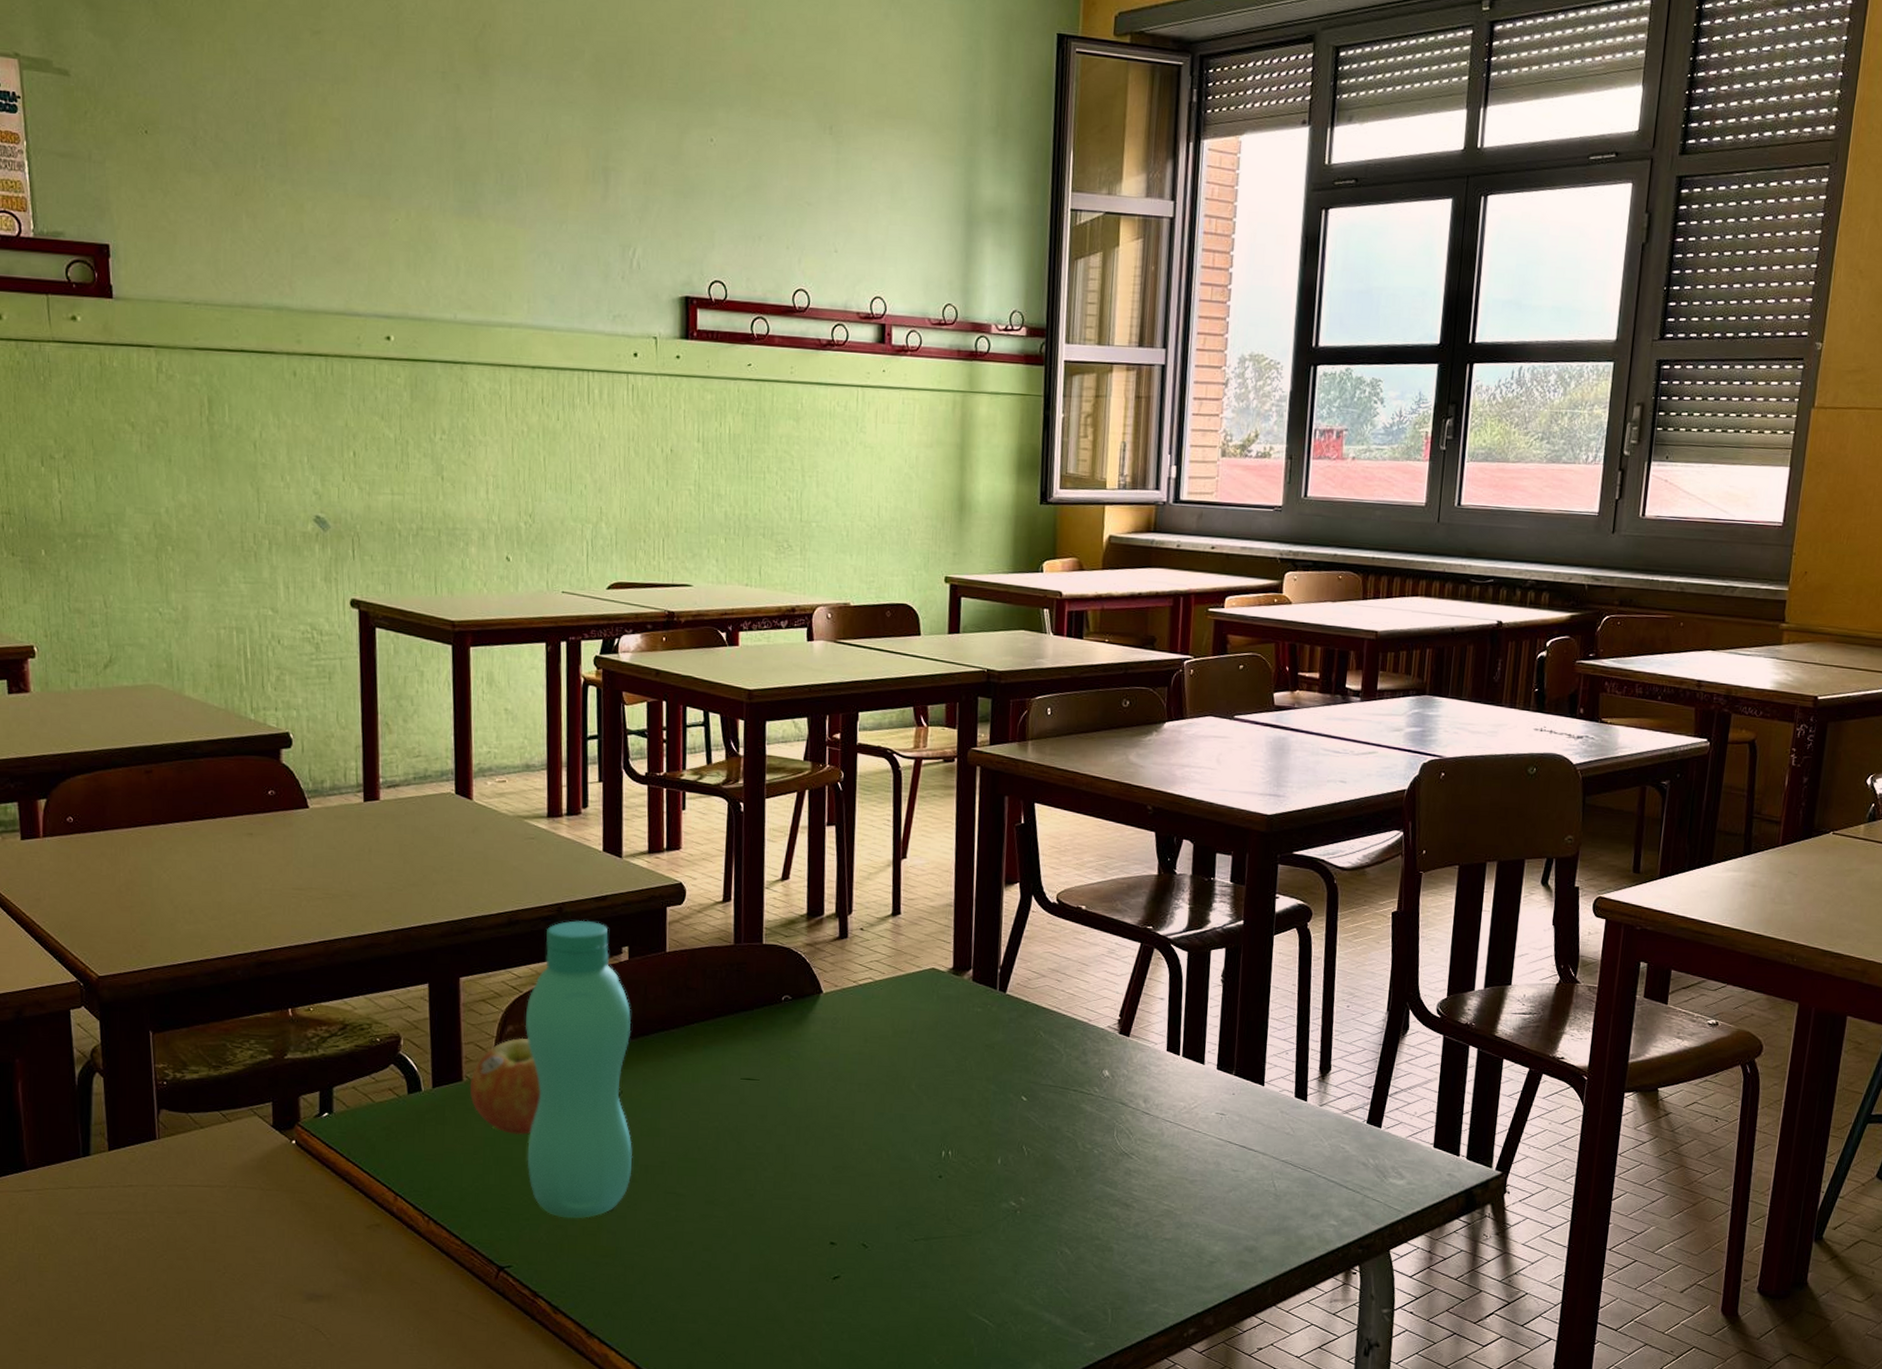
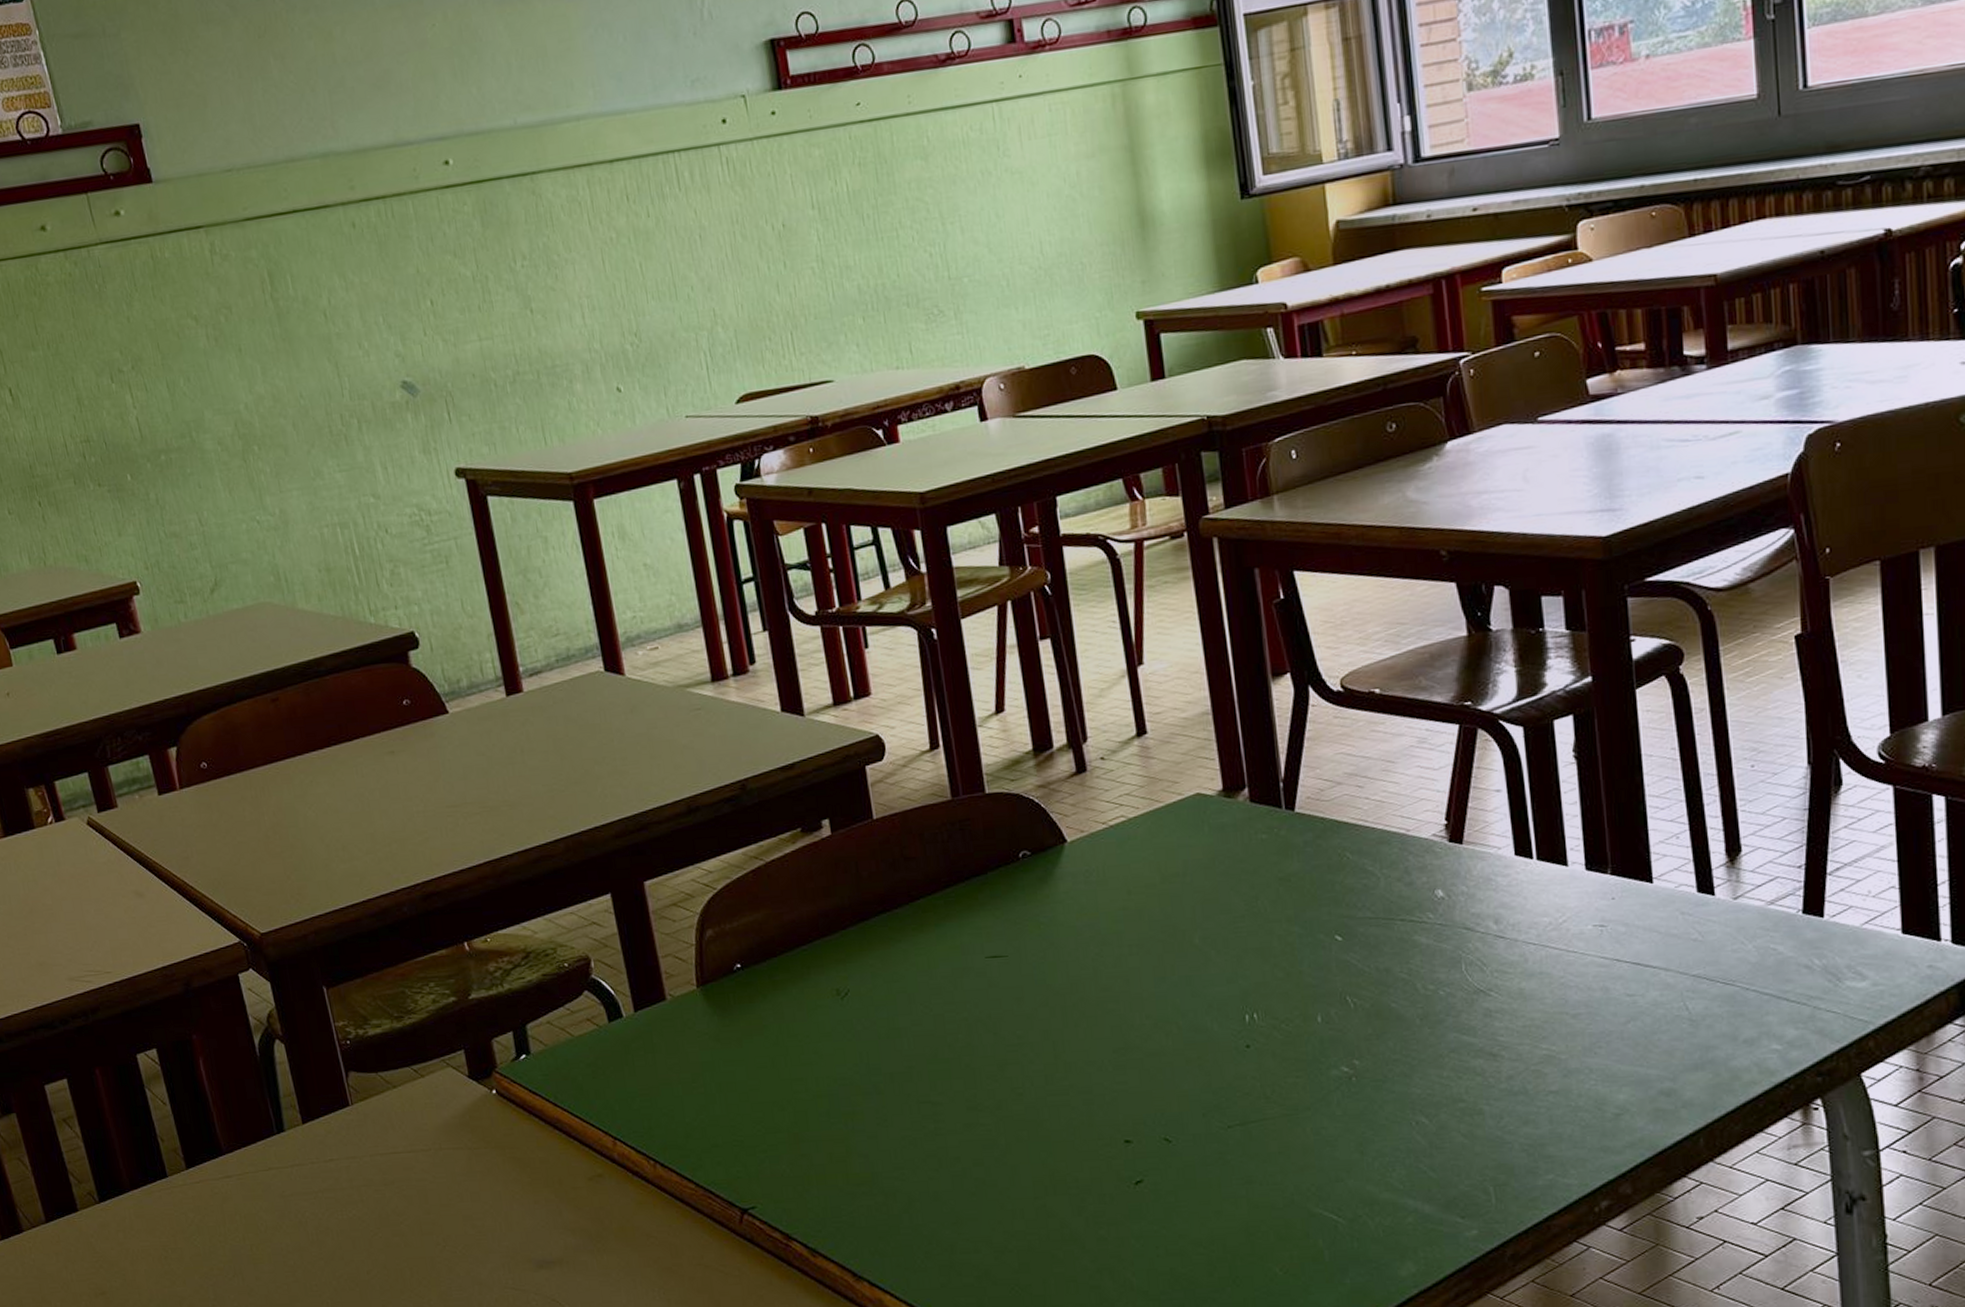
apple: present [469,1037,541,1135] -> none [675,941,757,1055]
bottle: present [525,920,633,1219] -> none [724,795,875,1145]

